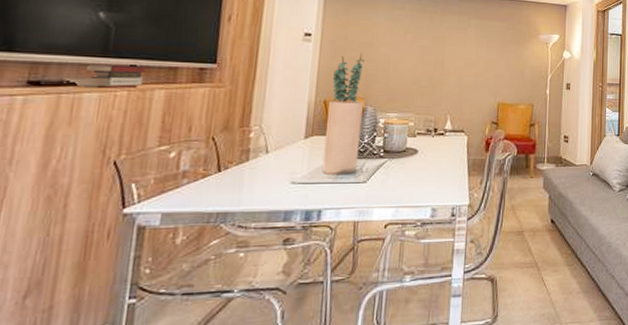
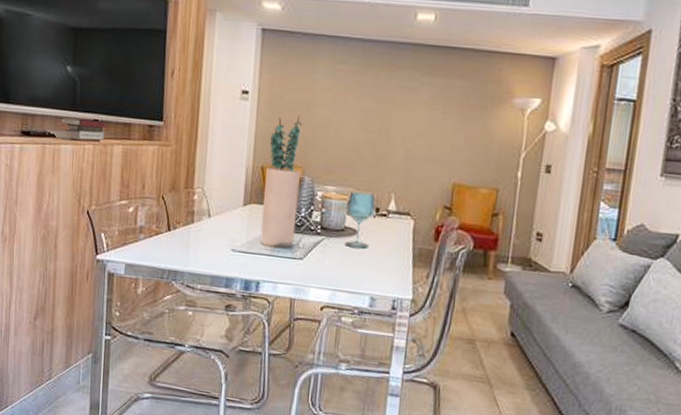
wine glass: none [406,115,434,165] -> present [344,191,376,249]

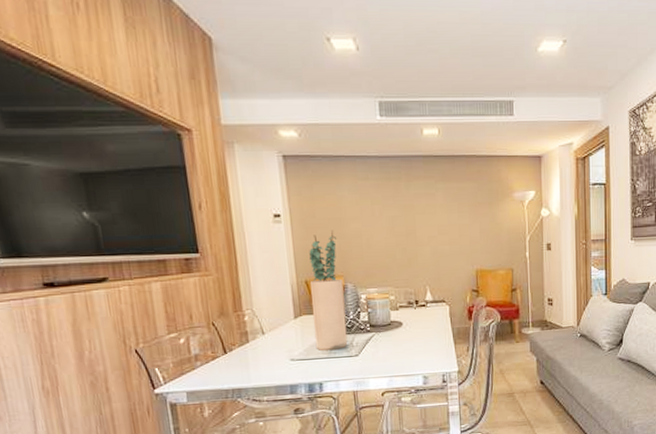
books: present [46,118,107,143] -> none [72,260,140,287]
wine glass: present [344,191,376,249] -> none [388,288,416,338]

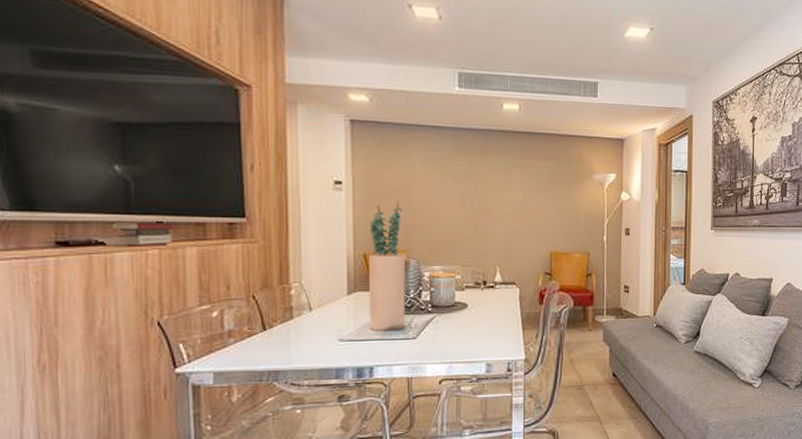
books: none [72,260,140,287] -> present [92,221,174,248]

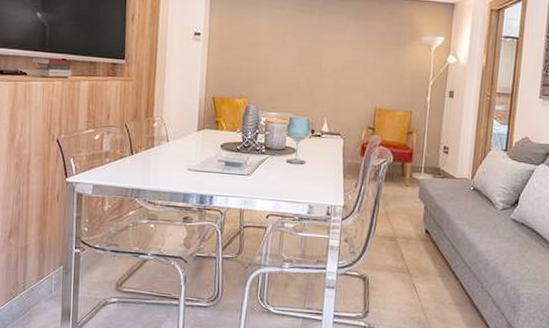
vase: present [368,201,406,332] -> none [212,53,247,167]
wine glass: none [453,267,483,320] -> present [285,116,312,164]

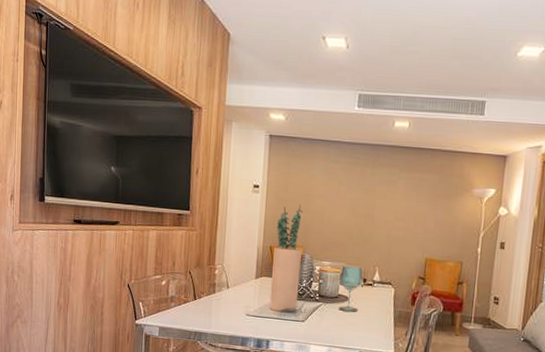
books: present [18,58,74,79] -> none [94,209,144,229]
vase: none [212,53,247,167] -> present [269,204,302,314]

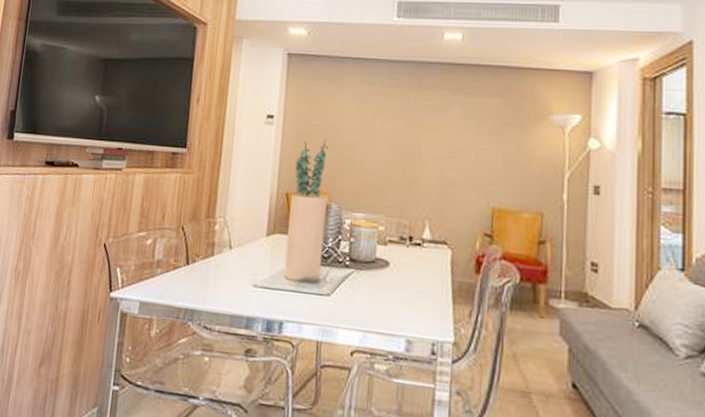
books: none [94,209,144,229] -> present [70,147,130,172]
wine glass: present [338,265,364,312] -> none [375,218,409,283]

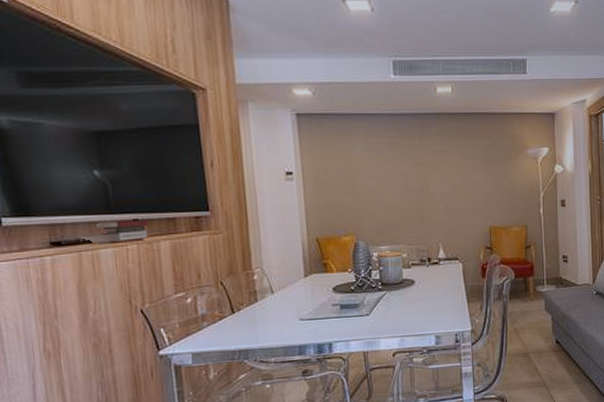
vase: present [283,138,328,284] -> none [320,187,359,311]

